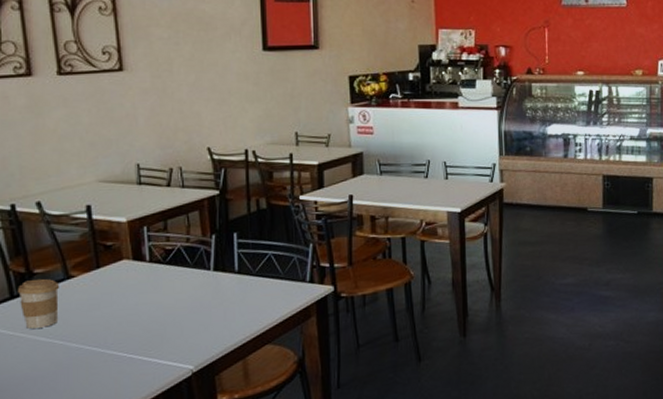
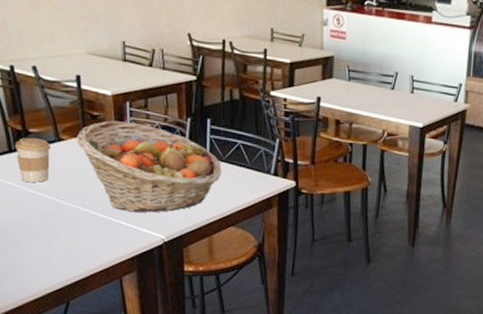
fruit basket: none [89,247,253,345] -> present [77,120,222,213]

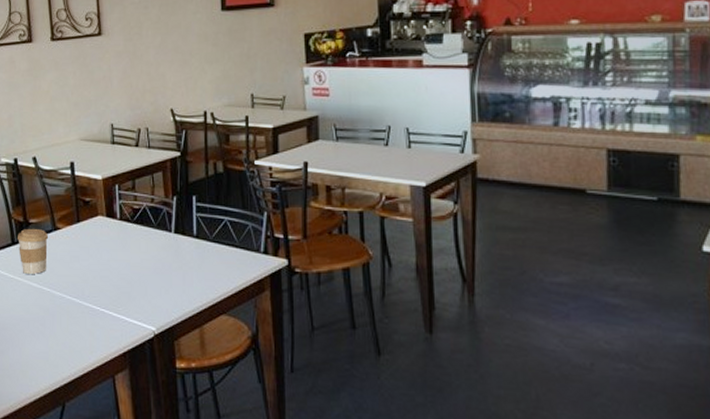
fruit basket: present [77,120,222,213] -> none [71,205,209,302]

